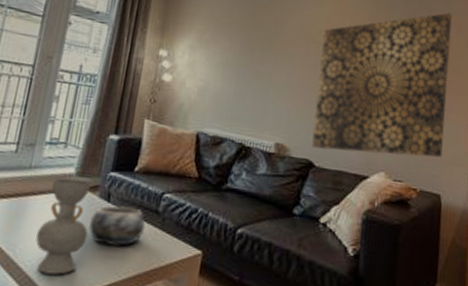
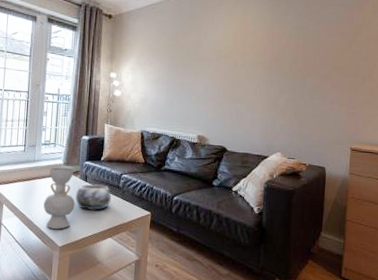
wall art: present [312,12,452,158] -> none [224,22,336,140]

